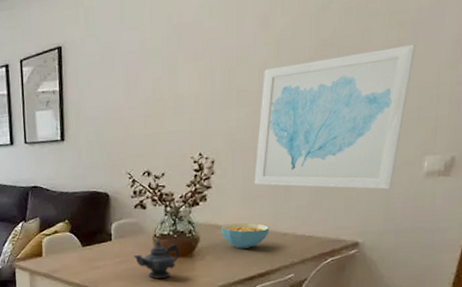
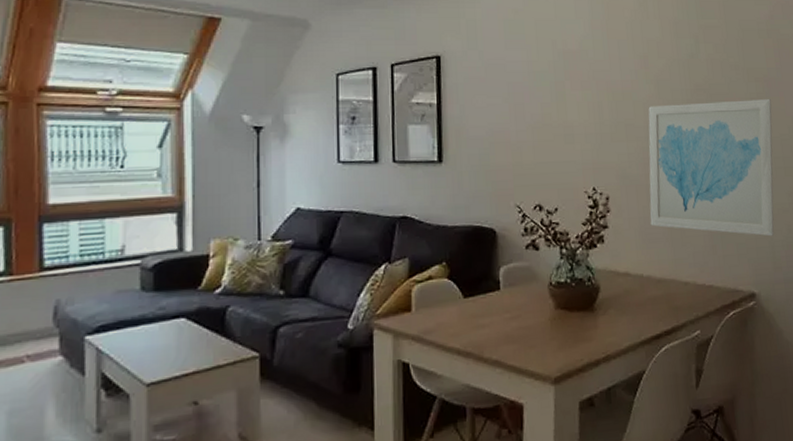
teapot: present [134,239,180,279] -> none [527,288,580,340]
cereal bowl: present [220,222,270,249] -> none [621,269,671,300]

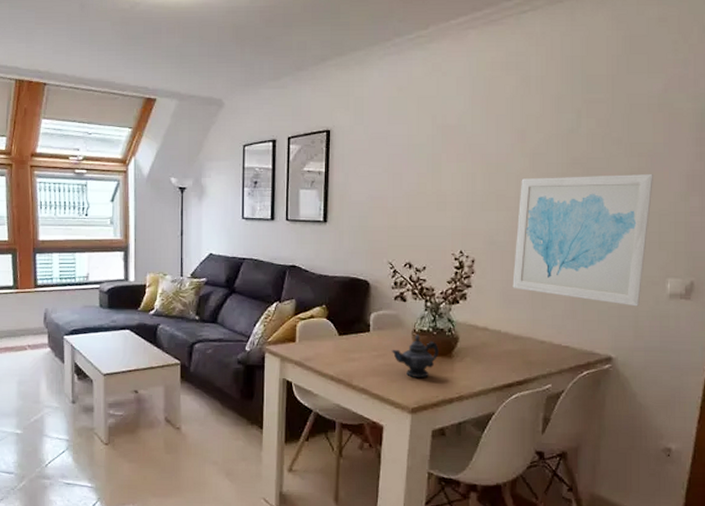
teapot: none [527,288,580,340] -> present [392,335,439,377]

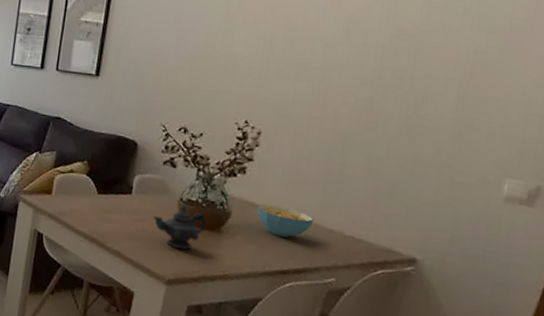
cereal bowl: none [480,326,528,353] -> present [257,204,314,237]
wall art: present [512,174,653,307] -> none [302,47,505,207]

